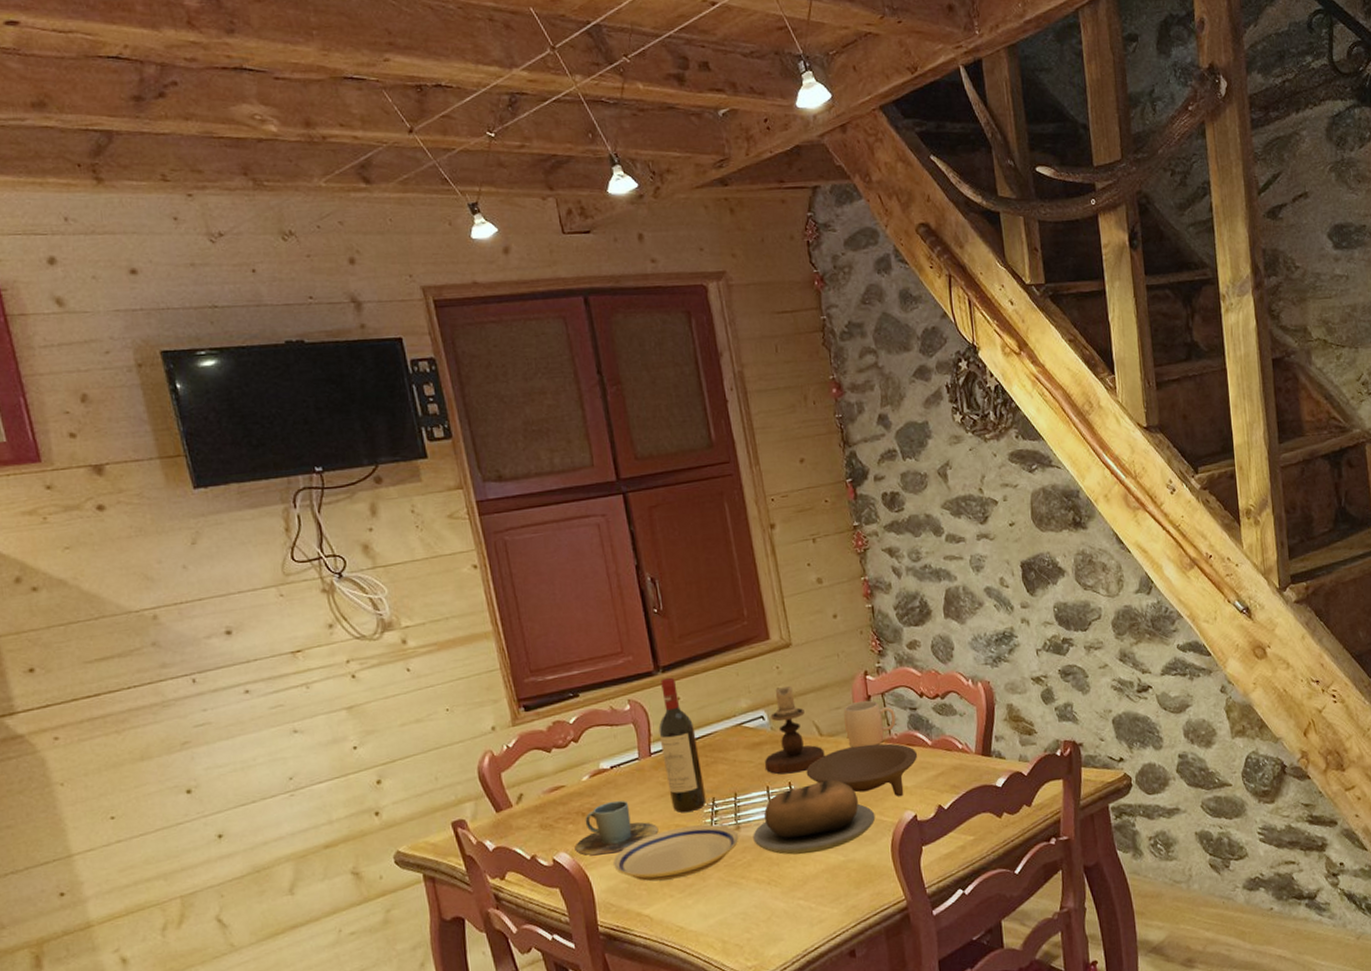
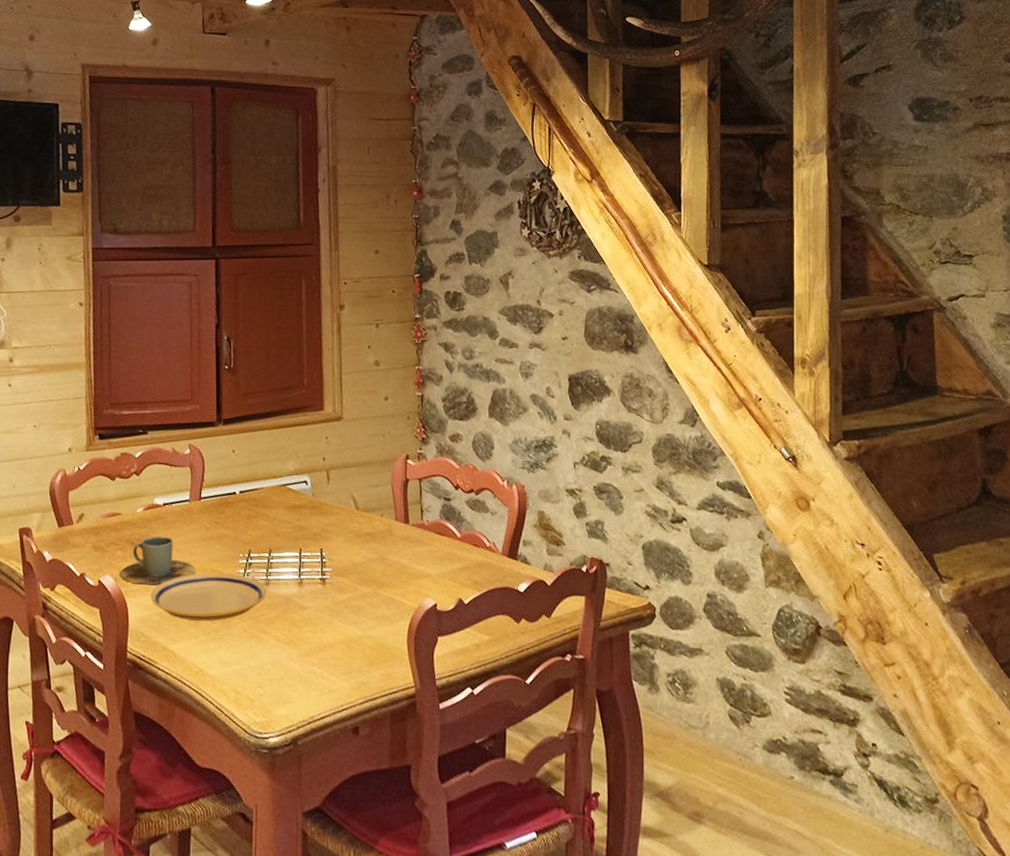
wine bottle: present [658,677,706,812] -> none [210,430,244,559]
bread: present [753,779,876,855] -> none [280,553,397,623]
candlestick: present [765,686,825,774] -> none [301,457,358,541]
bowl: present [806,743,918,797] -> none [338,525,446,583]
mug: present [844,700,896,748] -> none [381,482,430,528]

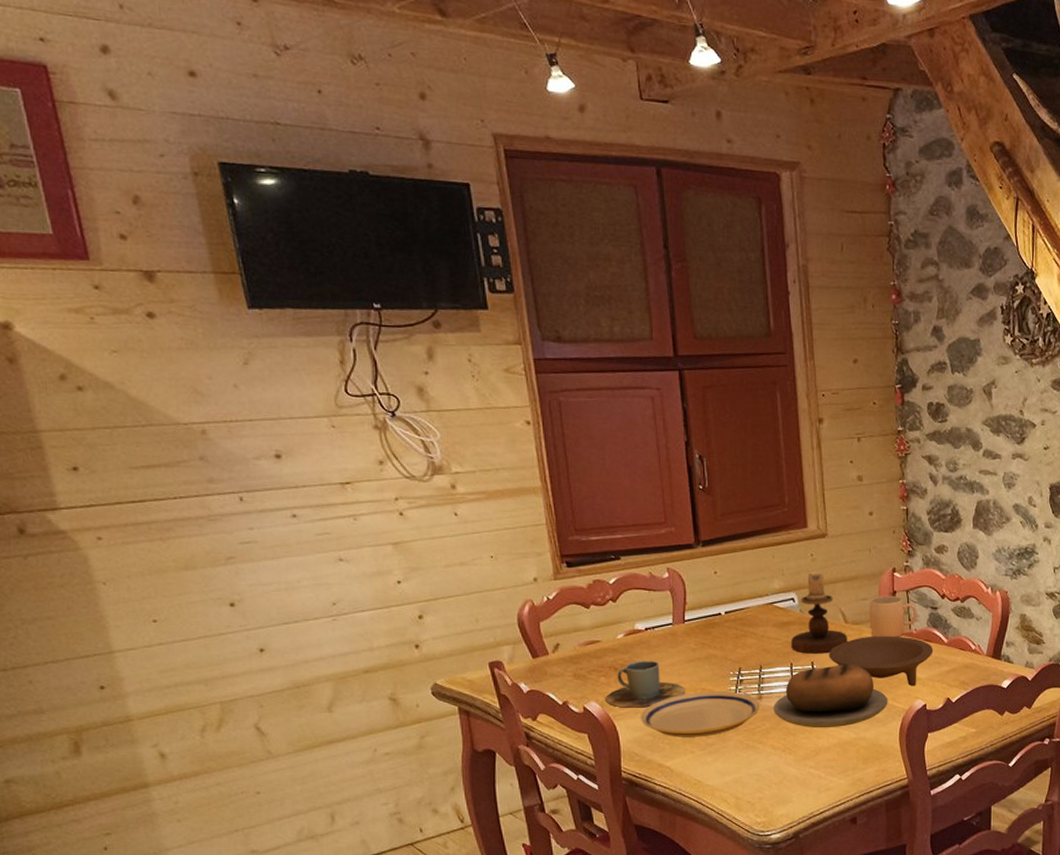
bread: none [280,553,397,623] -> present [773,664,888,728]
candlestick: none [301,457,358,541] -> present [791,574,848,654]
bowl: none [338,525,446,583] -> present [829,636,934,687]
mug: none [381,482,430,528] -> present [869,595,917,637]

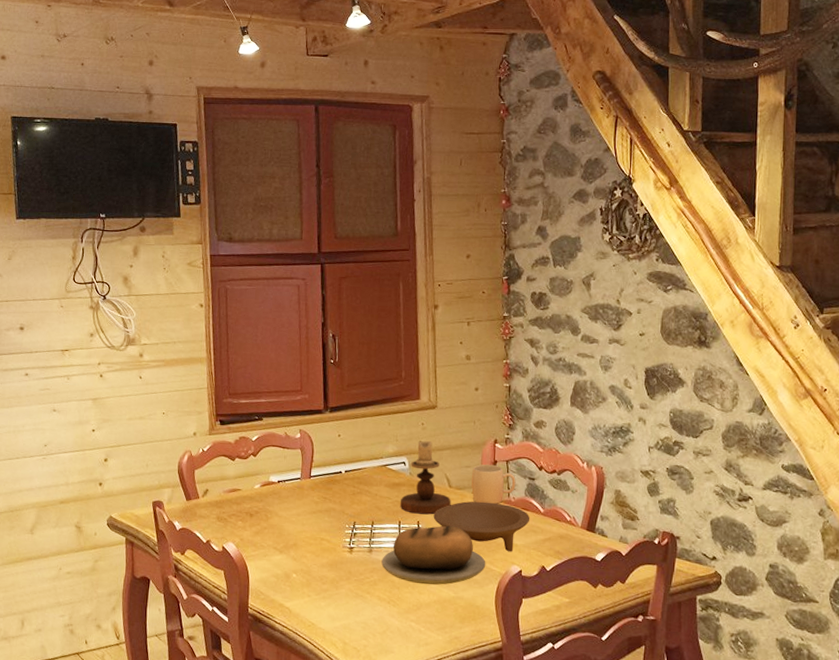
cup: present [605,660,686,708] -> none [240,509,307,551]
plate: present [641,691,760,737] -> none [268,541,370,583]

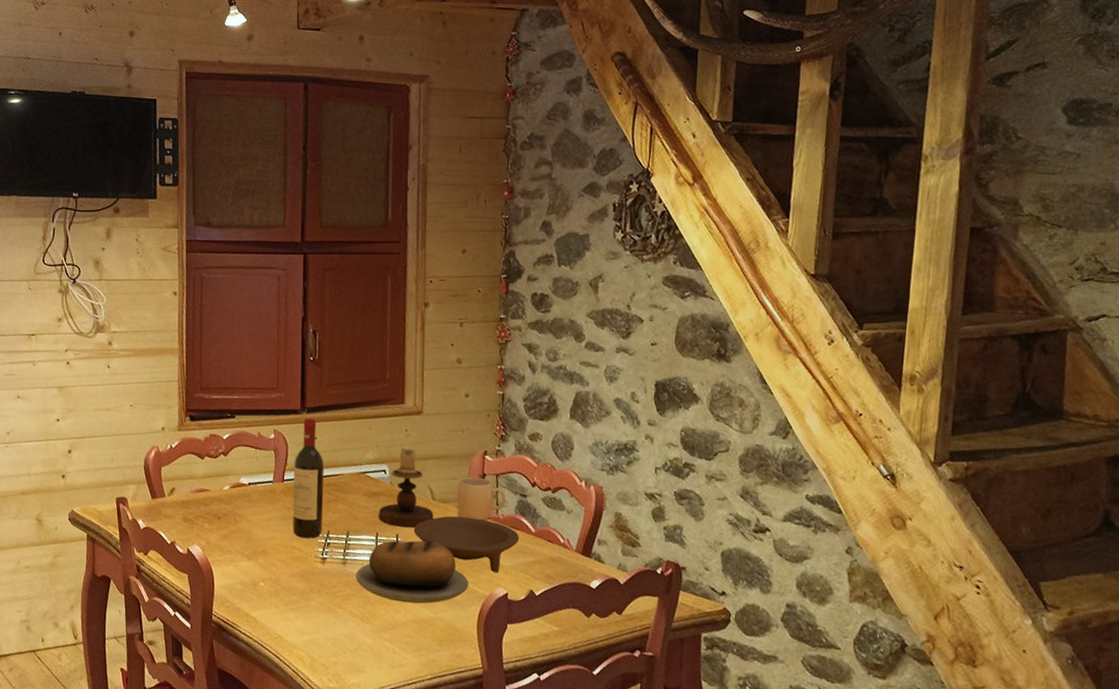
wine bottle: none [319,417,349,530] -> present [292,418,325,538]

